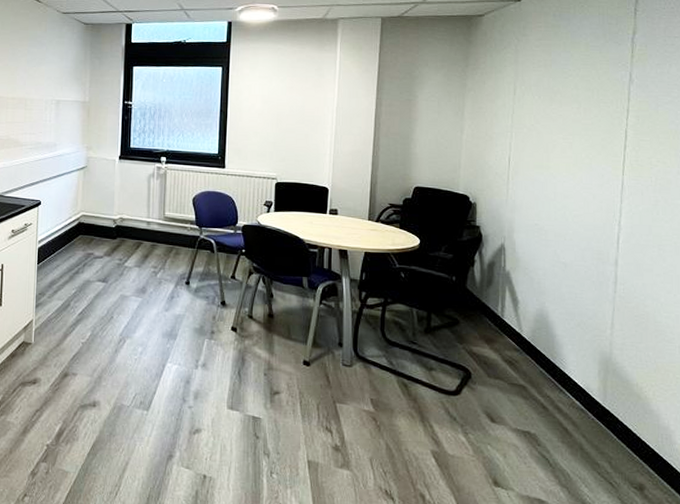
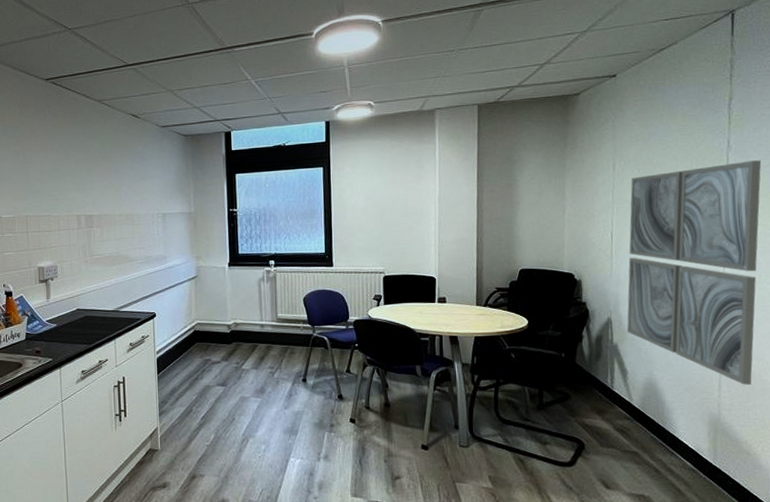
wall art: none [521,96,663,326] -> present [627,160,762,386]

